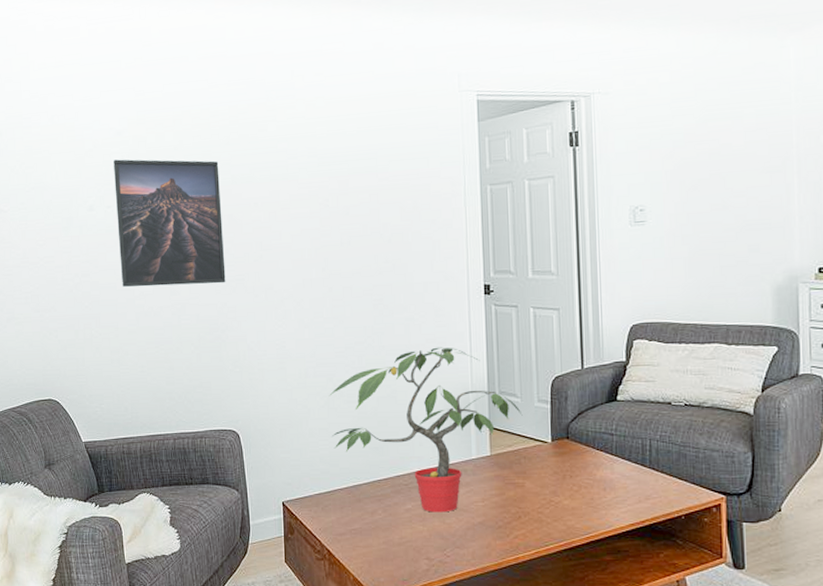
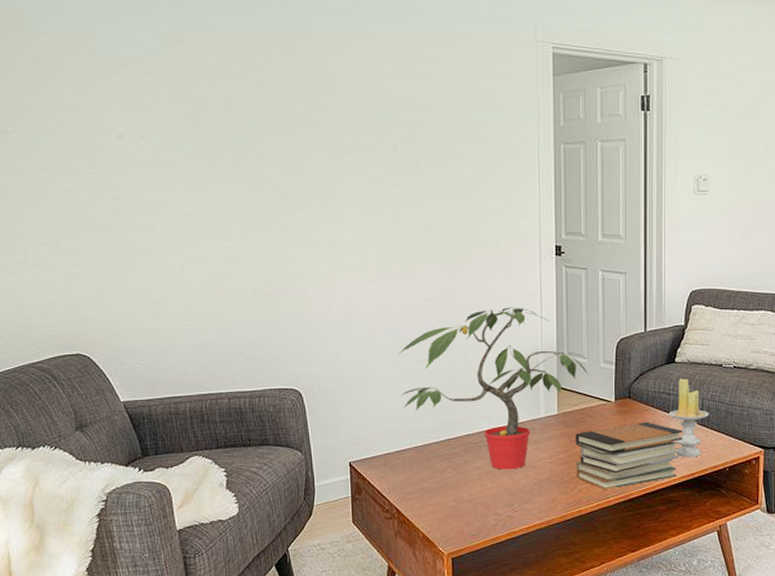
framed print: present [114,159,226,287] -> none [147,82,284,232]
book stack: none [510,464,630,536] -> present [576,421,683,490]
candle: none [611,418,659,504] -> present [668,378,709,458]

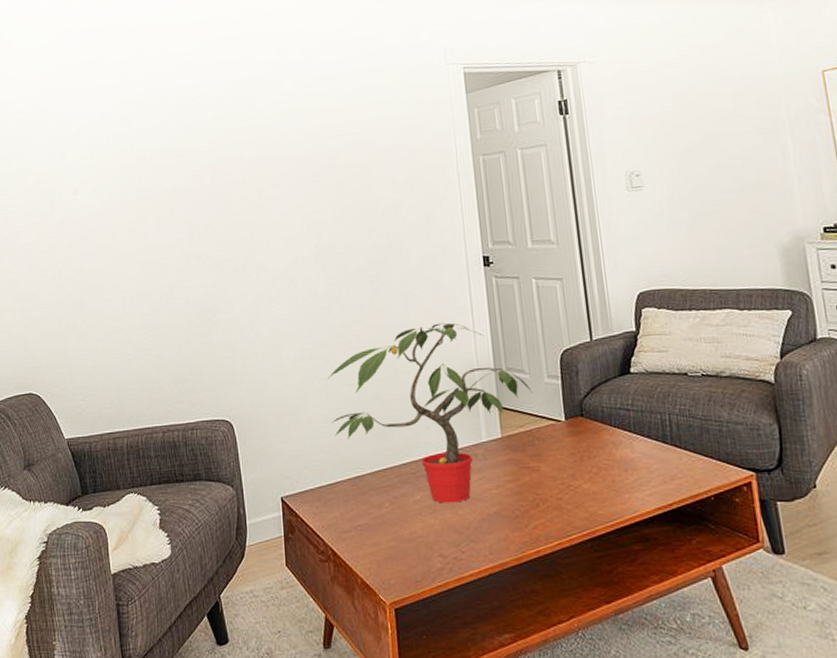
book stack: present [576,421,683,490] -> none [524,443,652,526]
candle: present [668,378,709,458] -> none [630,391,680,485]

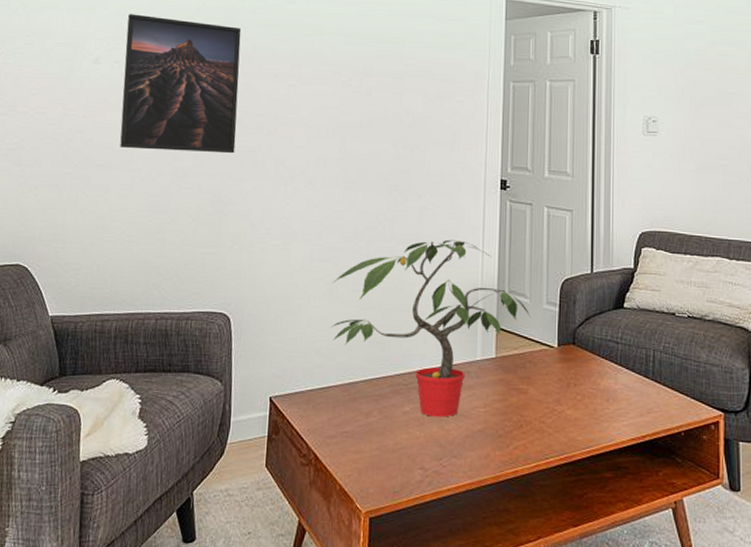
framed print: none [99,140,216,272] -> present [120,14,242,154]

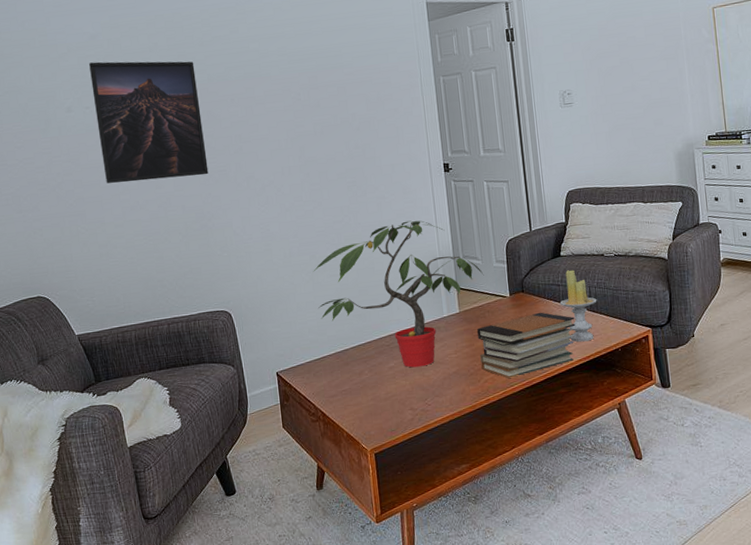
book stack: none [513,372,632,449] -> present [477,312,576,378]
candle: none [616,326,661,417] -> present [559,270,597,342]

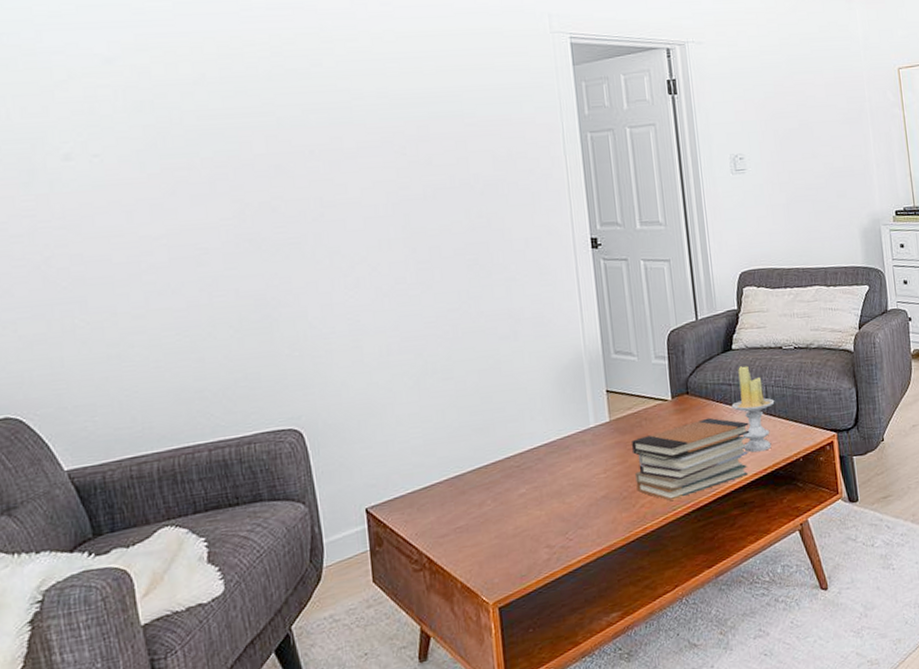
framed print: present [89,61,209,183] -> none [101,94,275,259]
potted plant: present [313,220,484,368] -> none [419,308,641,494]

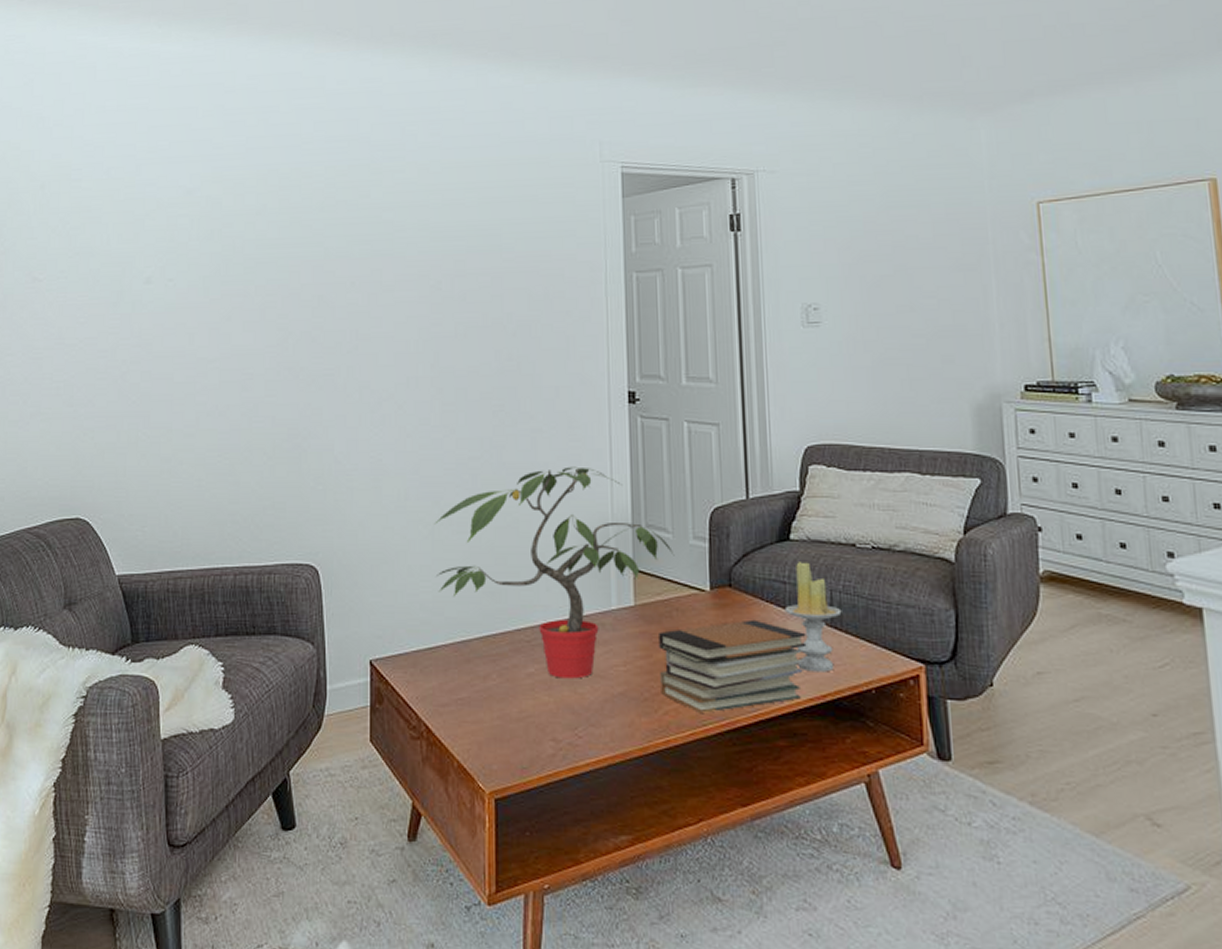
potted plant: none [419,308,641,494] -> present [434,466,675,679]

